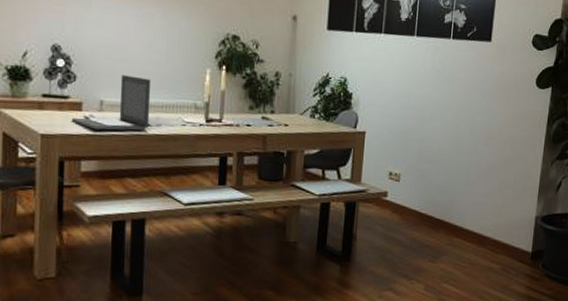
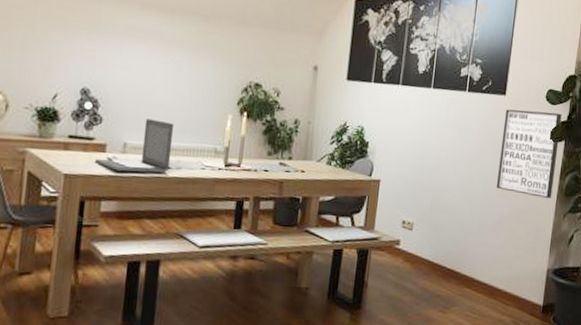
wall art: none [483,56,549,146] -> present [496,109,562,198]

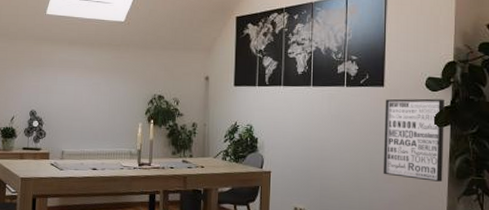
laptop: present [94,118,173,173] -> none [41,131,98,174]

